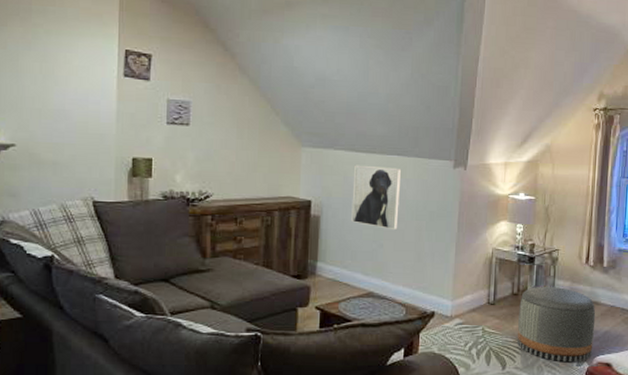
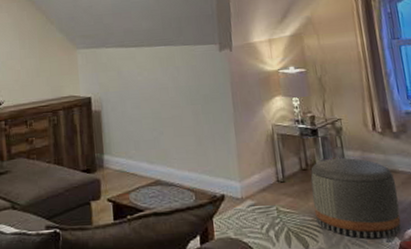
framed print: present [351,165,402,229] -> none [126,57,175,116]

